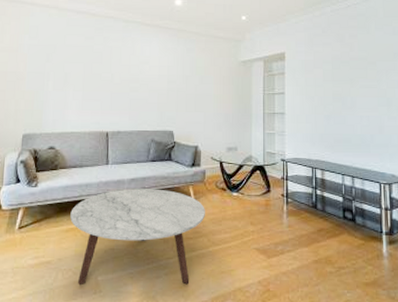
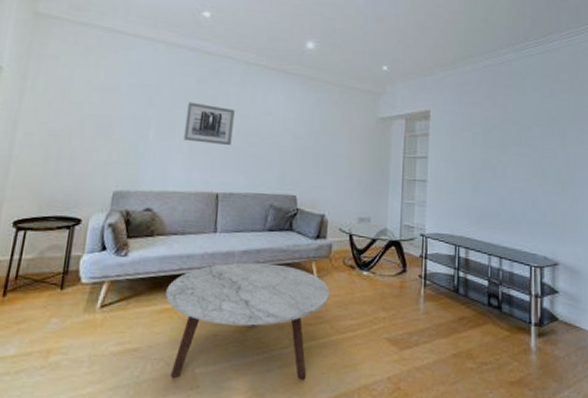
wall art: none [76,57,118,92] -> present [183,102,235,146]

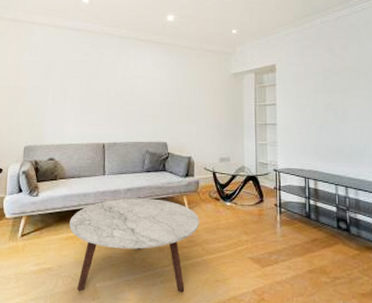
wall art: present [183,102,235,146] -> none [74,72,113,105]

